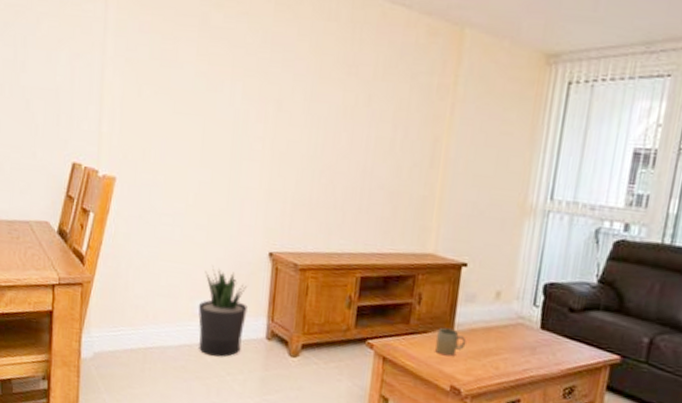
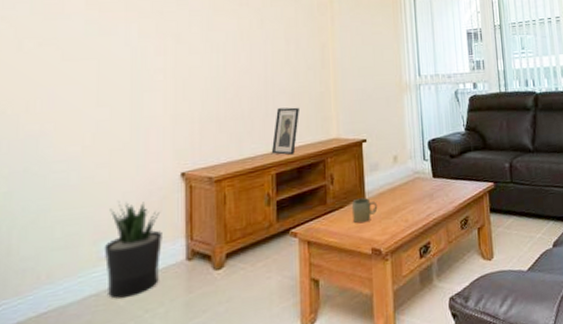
picture frame: none [359,205,396,262] -> present [271,107,299,156]

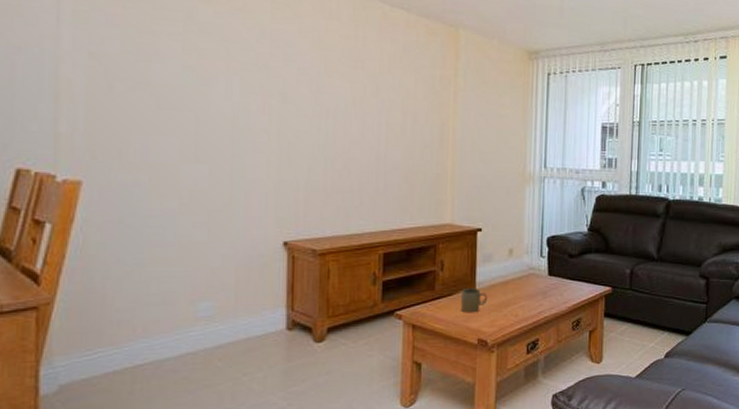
planter: present [104,201,162,298] -> none [201,264,262,359]
picture frame: present [271,107,299,156] -> none [379,186,412,237]

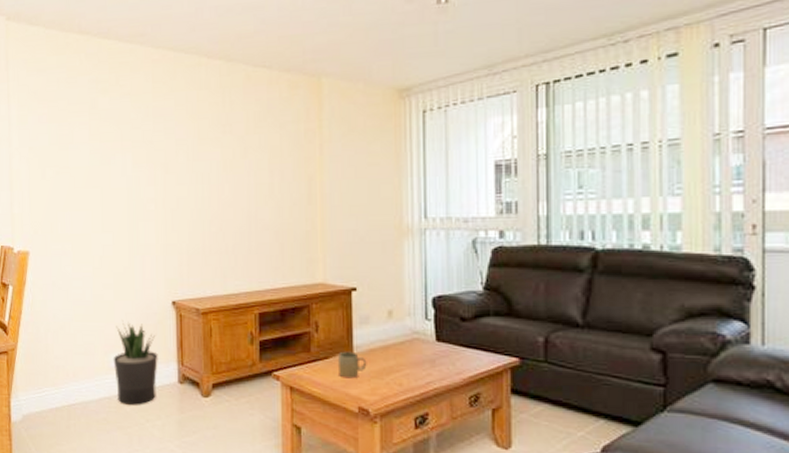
planter: none [201,264,262,359] -> present [113,320,158,405]

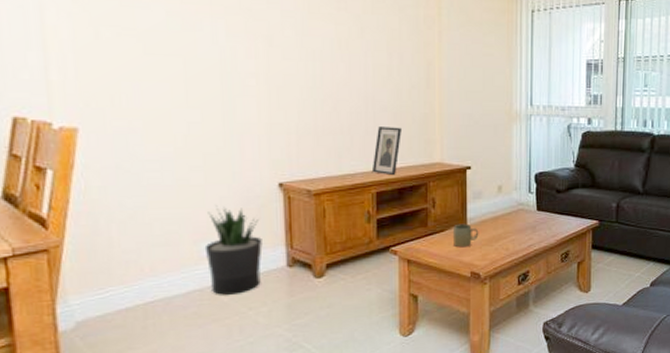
picture frame: none [254,245,283,297] -> present [371,127,401,176]

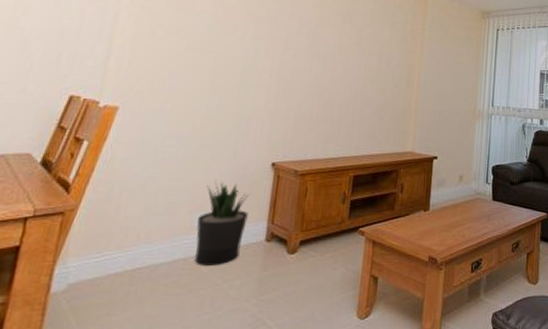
picture frame: present [371,127,401,176] -> none [352,118,382,162]
mug: present [452,223,479,248] -> none [415,209,440,232]

